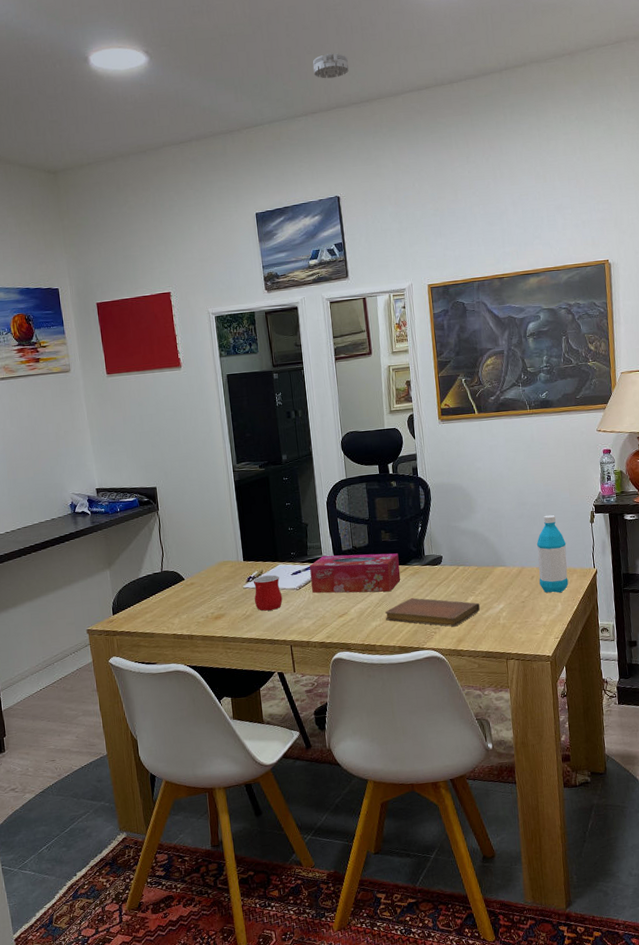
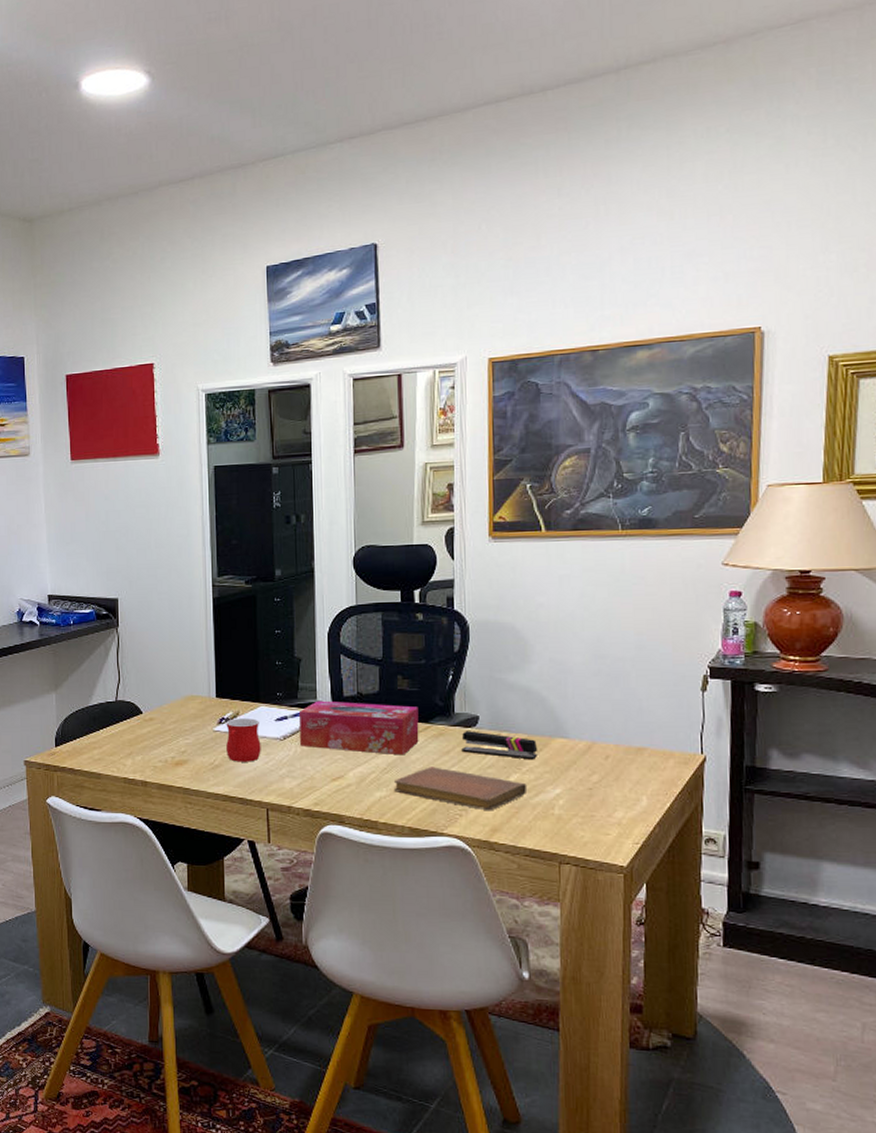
smoke detector: present [312,52,349,79] -> none [355,59,404,94]
stapler: none [431,567,486,585] -> present [461,731,538,760]
water bottle: present [536,514,569,593] -> none [616,674,662,783]

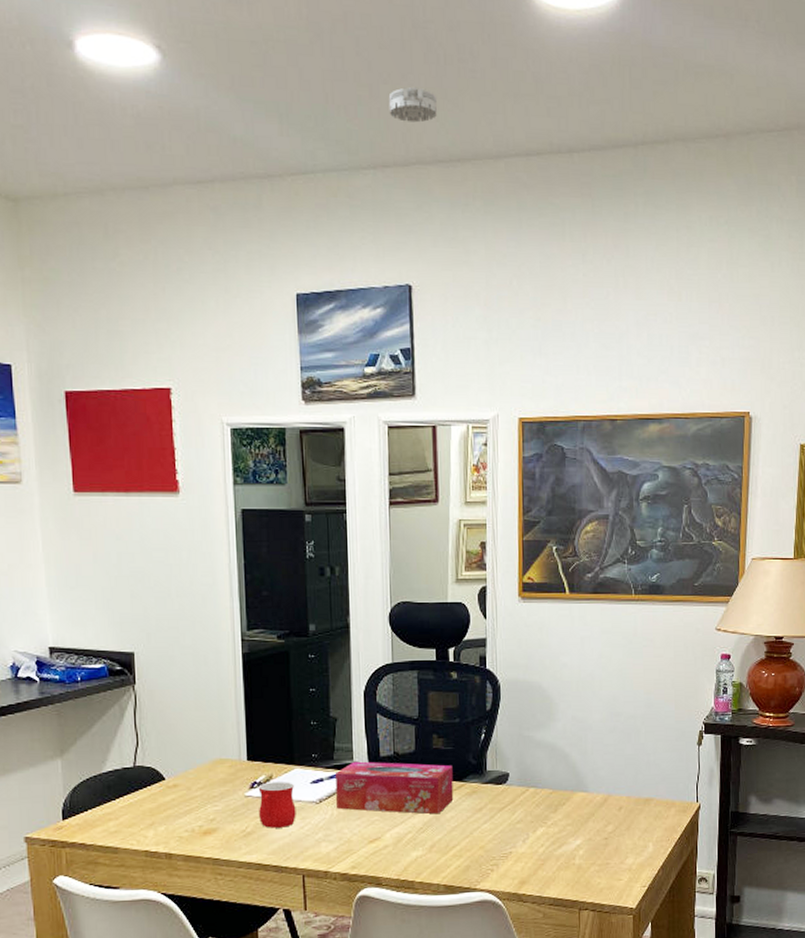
smoke detector: none [355,59,404,94] -> present [388,86,438,123]
notebook: present [395,767,528,811] -> none [430,824,552,865]
stapler: present [461,731,538,760] -> none [493,787,562,814]

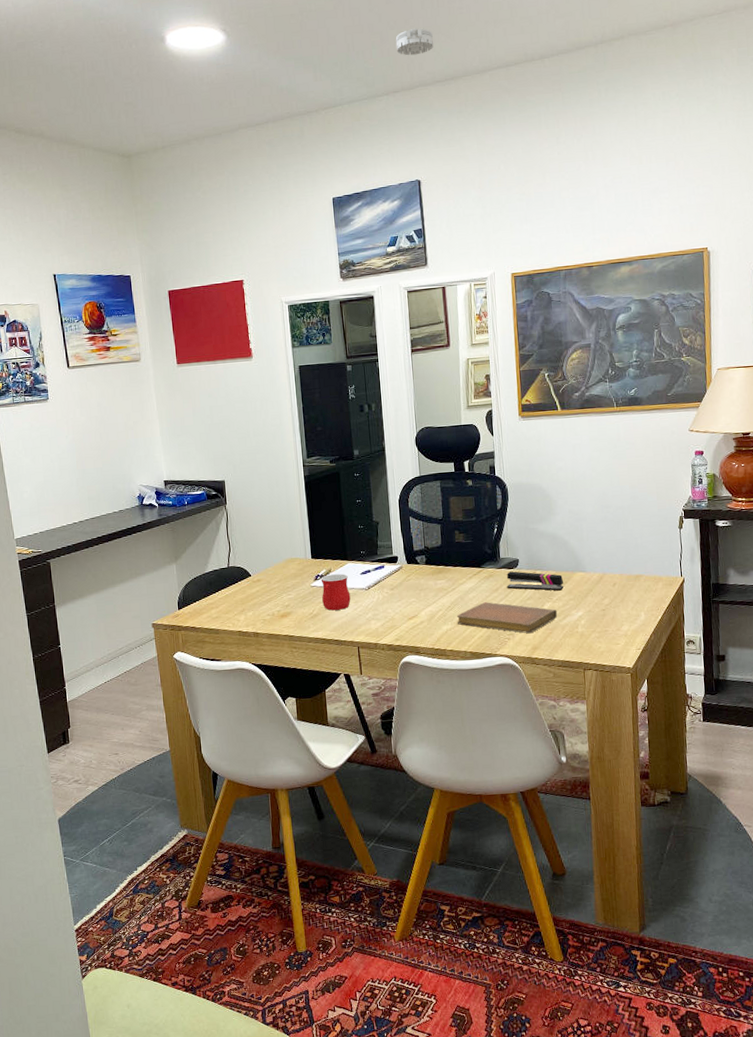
tissue box: present [336,761,454,815] -> none [380,555,474,595]
notebook: none [430,824,552,865] -> present [457,602,558,634]
stapler: none [493,787,562,814] -> present [507,571,564,591]

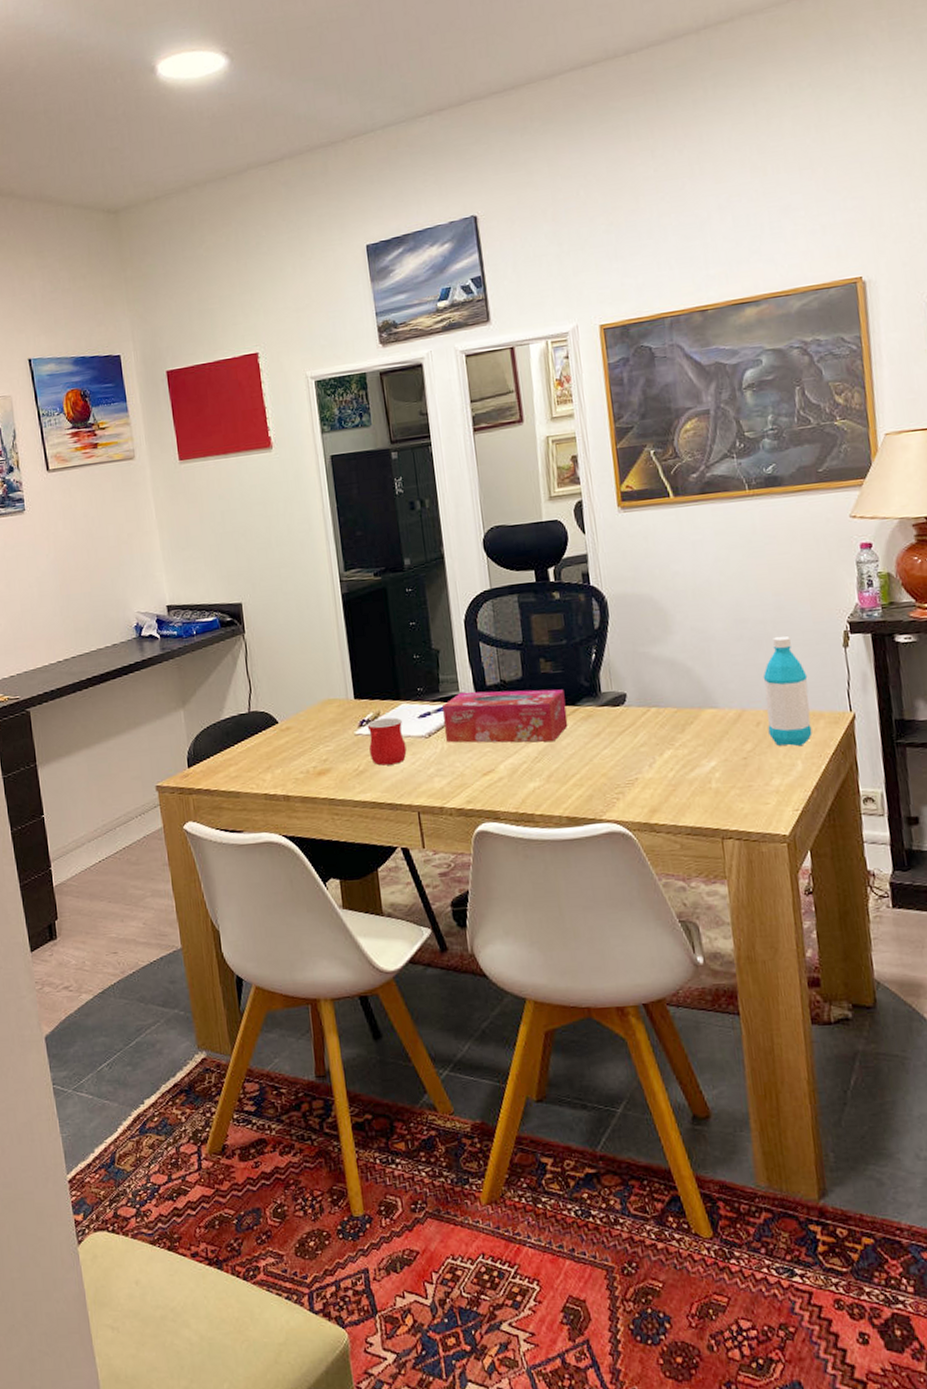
tissue box: none [380,555,474,595] -> present [442,689,568,743]
smoke detector: present [395,28,434,56] -> none [438,29,487,65]
notebook: present [457,602,558,634] -> none [547,750,683,792]
stapler: present [507,571,564,591] -> none [611,709,689,734]
water bottle: none [619,519,653,602] -> present [762,636,813,747]

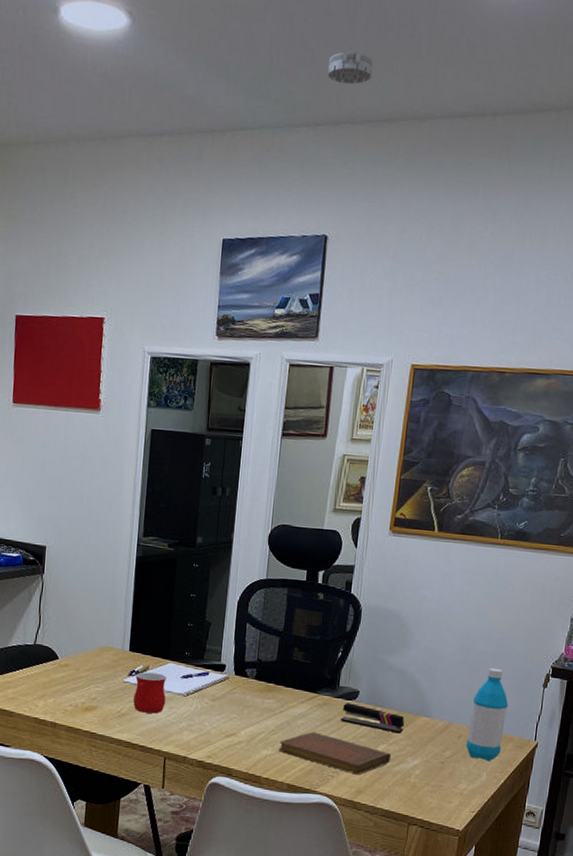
smoke detector: none [438,29,487,65] -> present [327,51,374,85]
tissue box: present [442,689,568,743] -> none [201,663,309,720]
notebook: none [547,750,683,792] -> present [279,732,392,775]
stapler: none [611,709,689,734] -> present [341,703,405,734]

